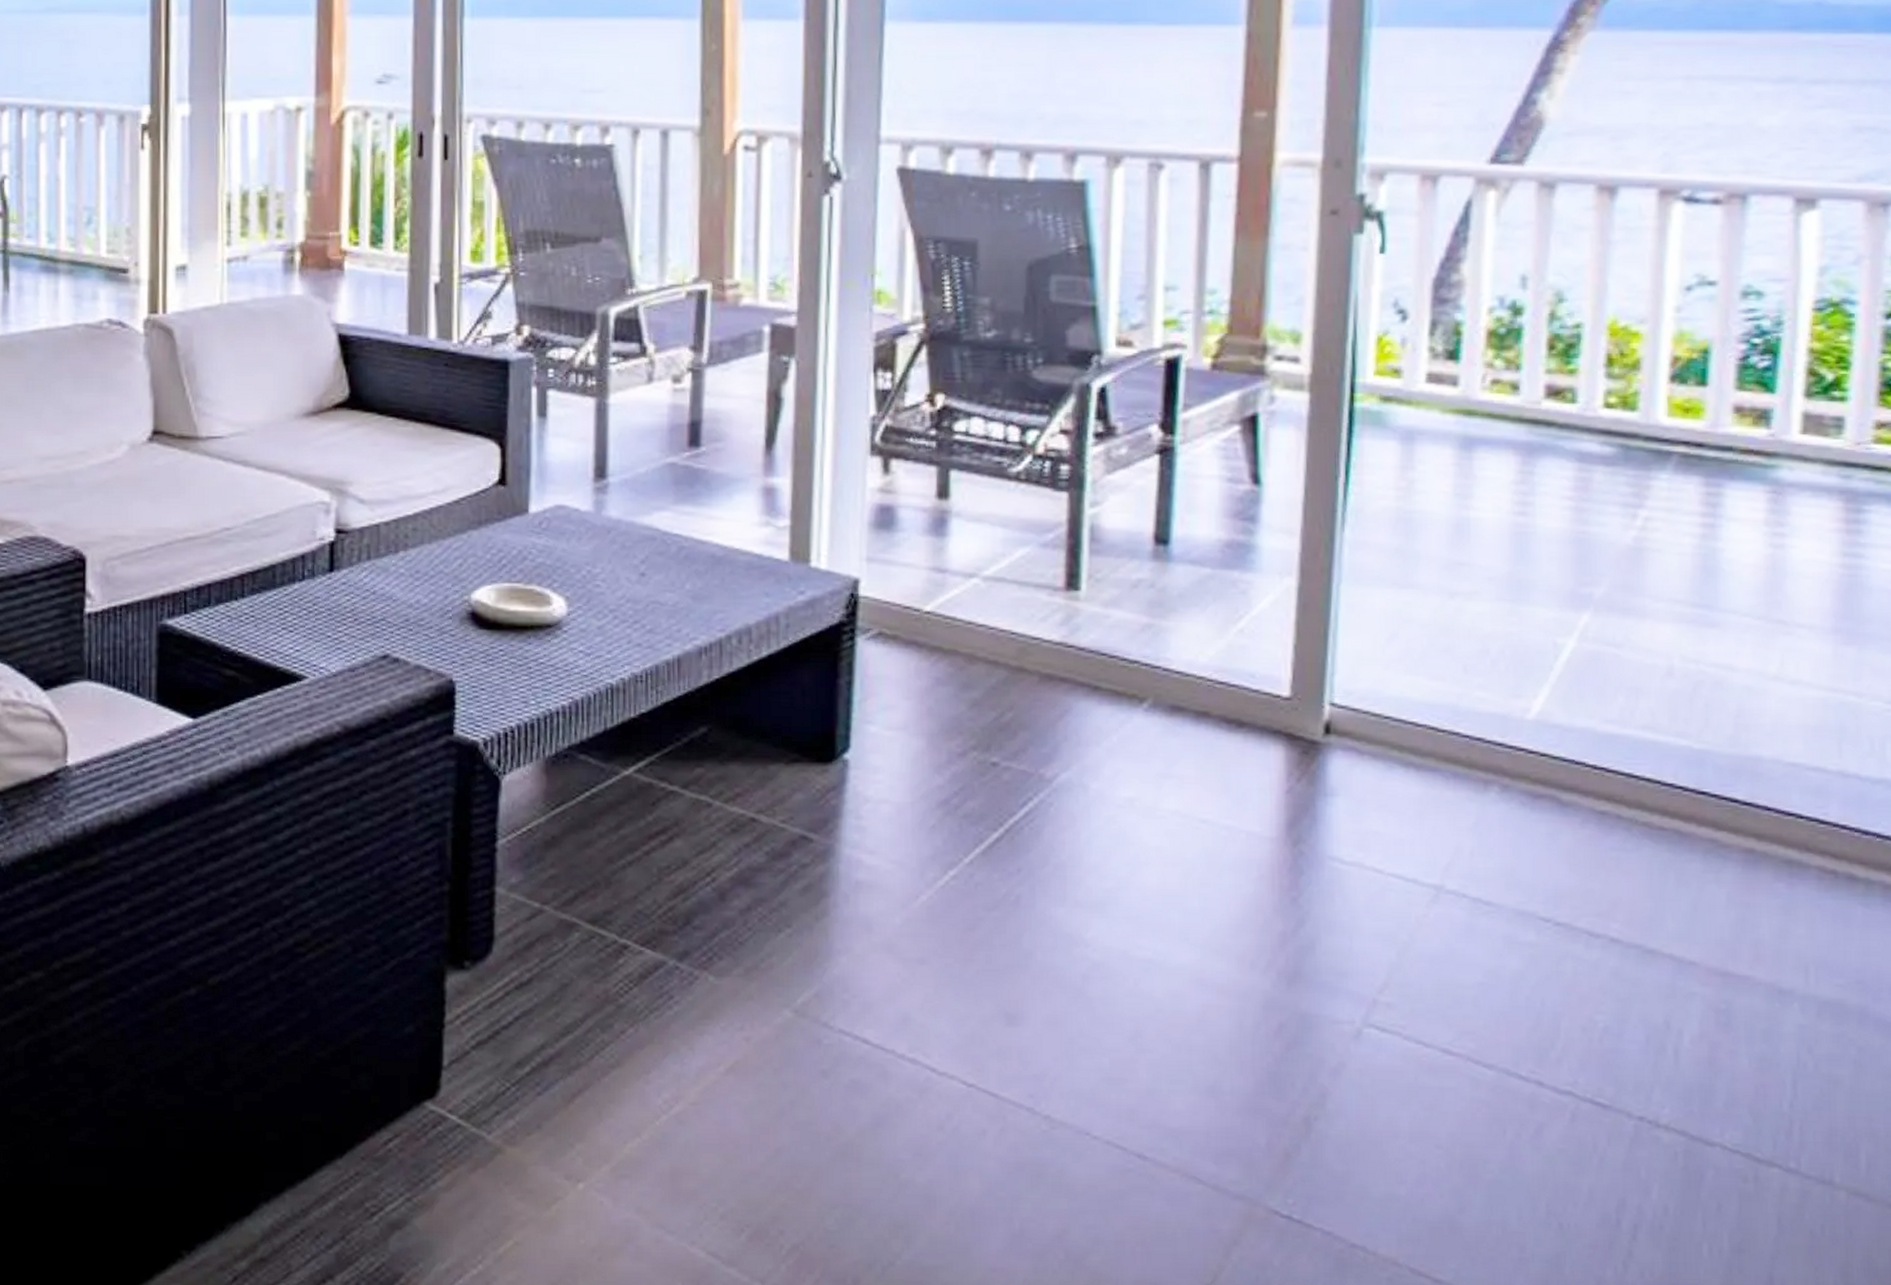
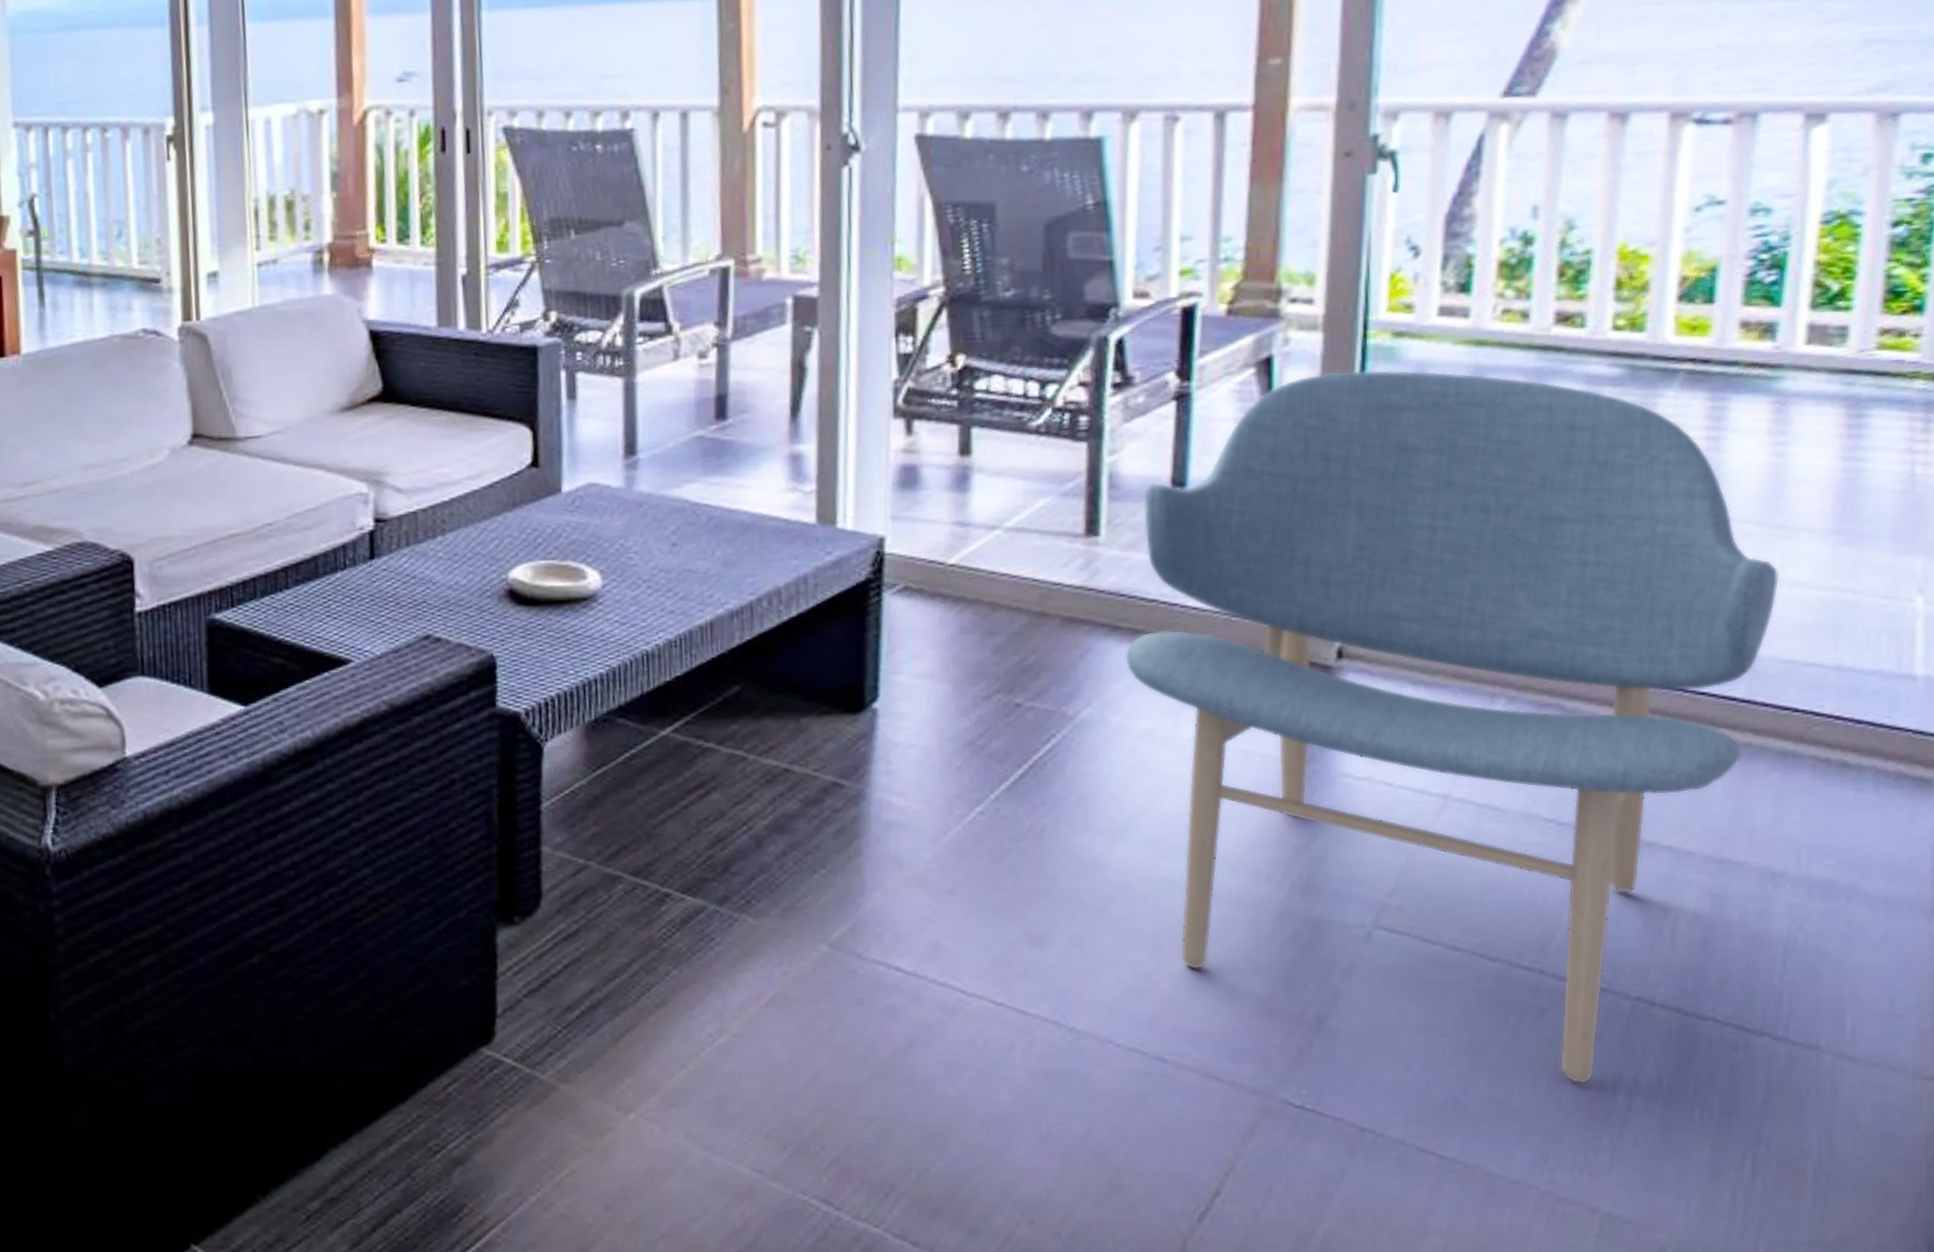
lounge chair: none [1105,434,1780,1209] -> present [1125,369,1780,1084]

